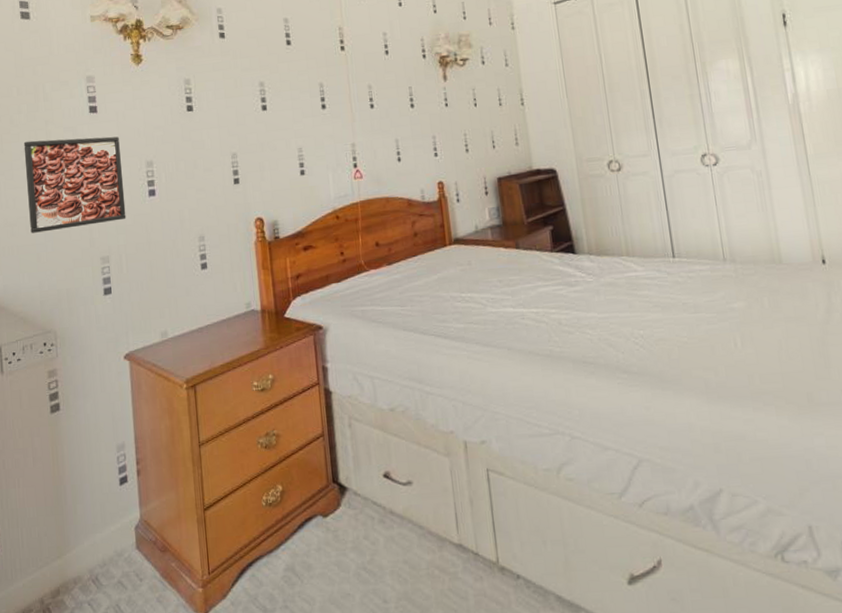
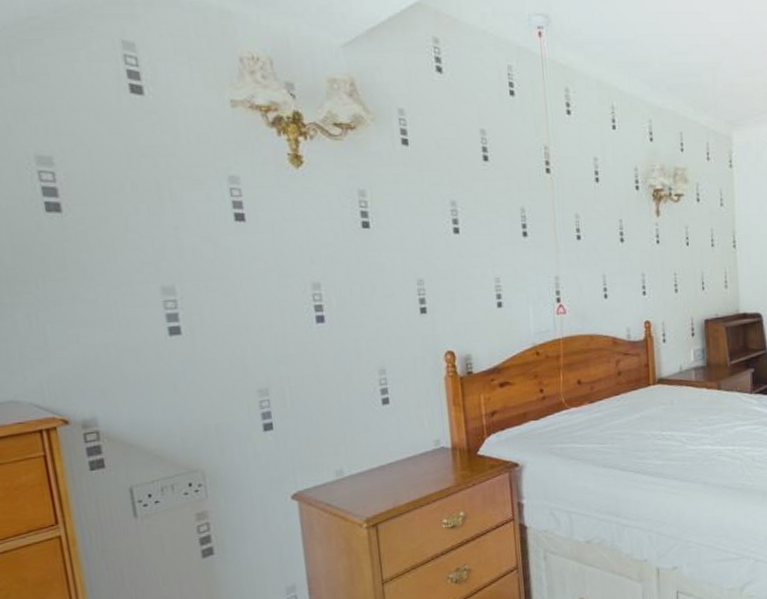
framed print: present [23,136,126,233] -> none [145,249,289,360]

